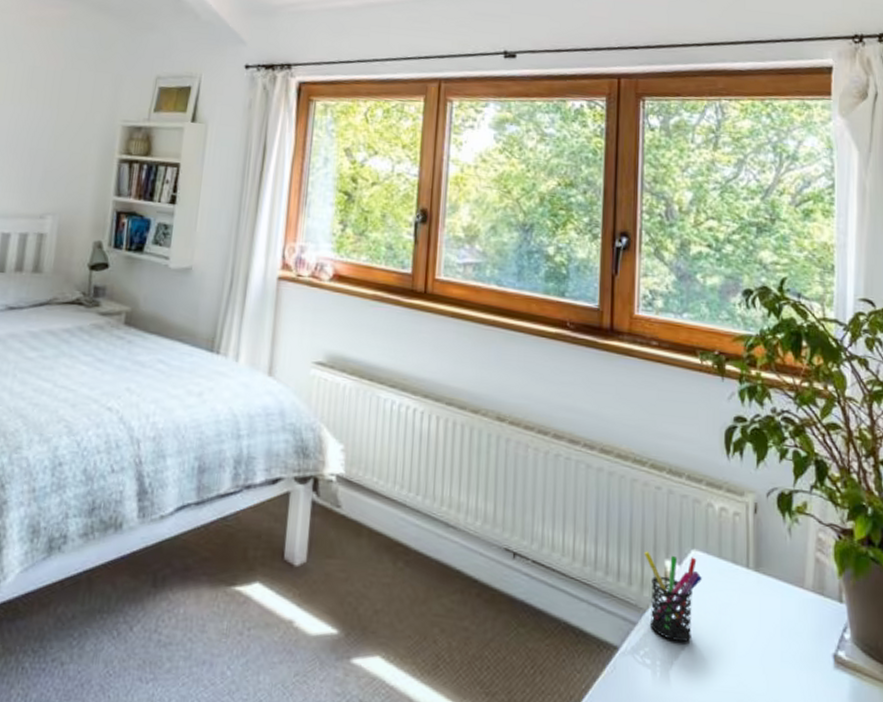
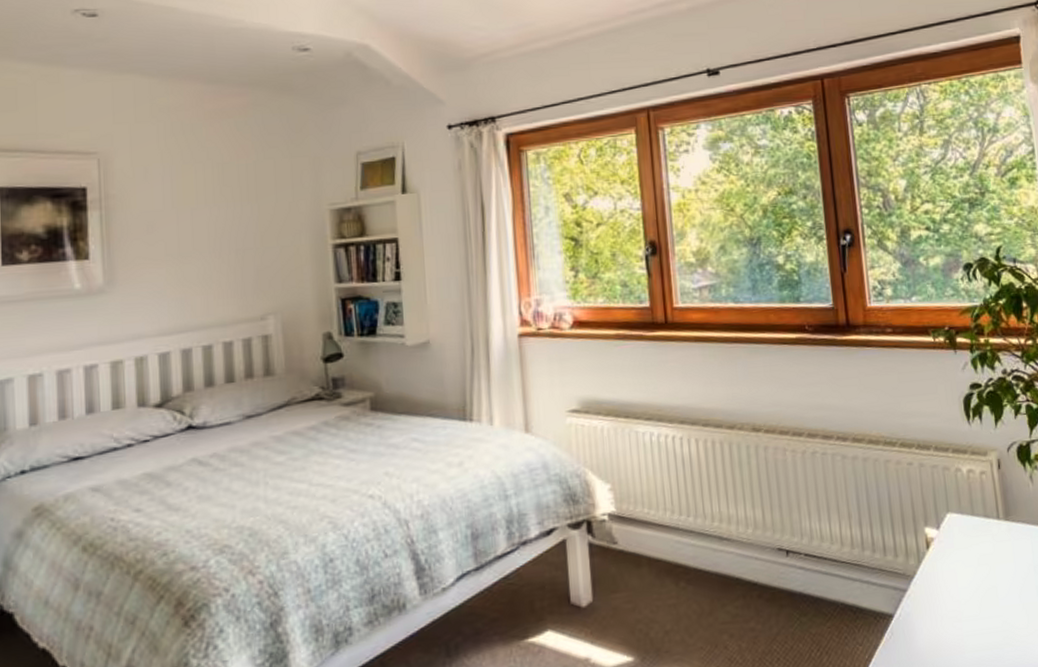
pen holder: present [644,551,702,643] -> none [905,519,959,599]

